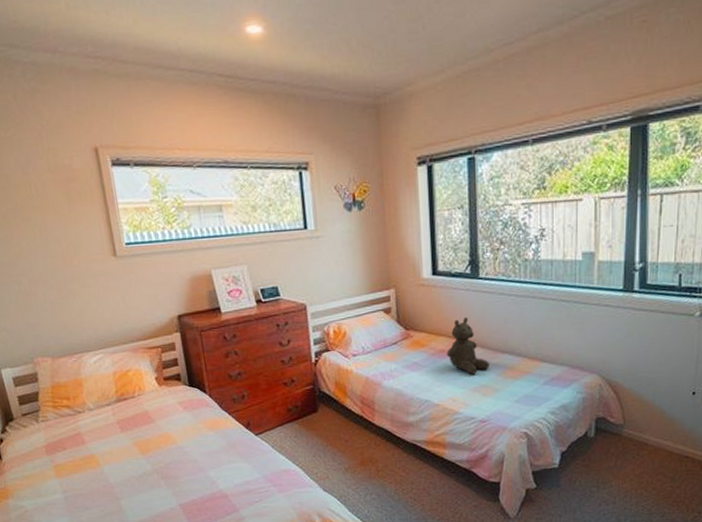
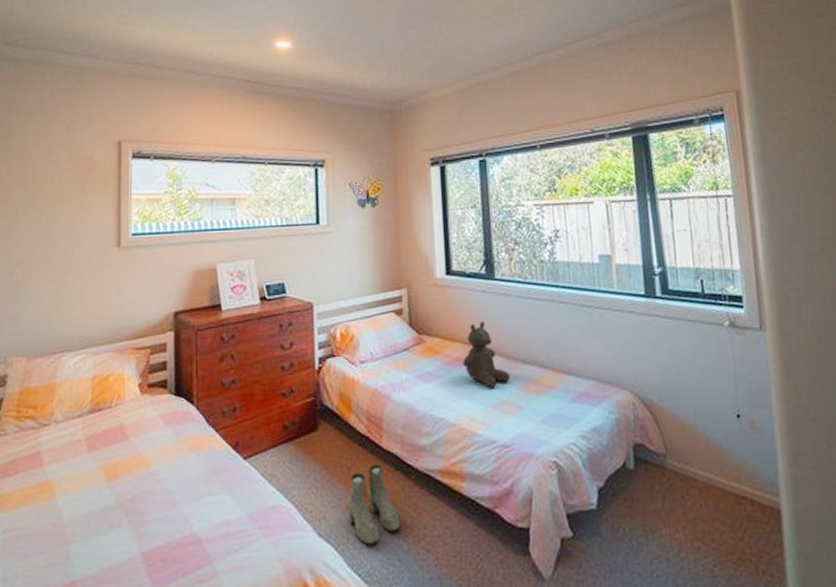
boots: none [346,437,392,497] -> present [347,464,401,545]

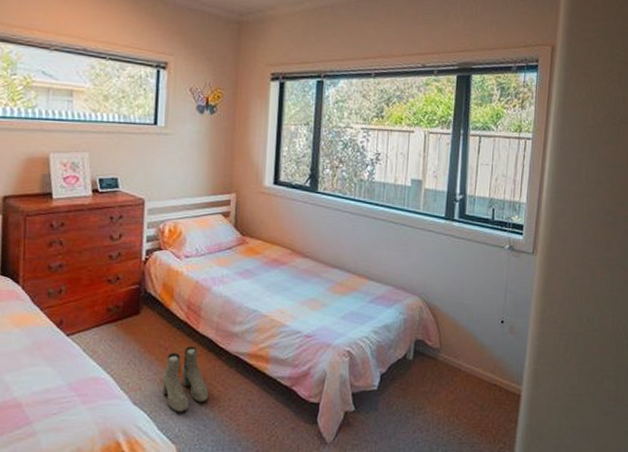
teddy bear: present [462,321,510,388] -> none [279,229,320,287]

